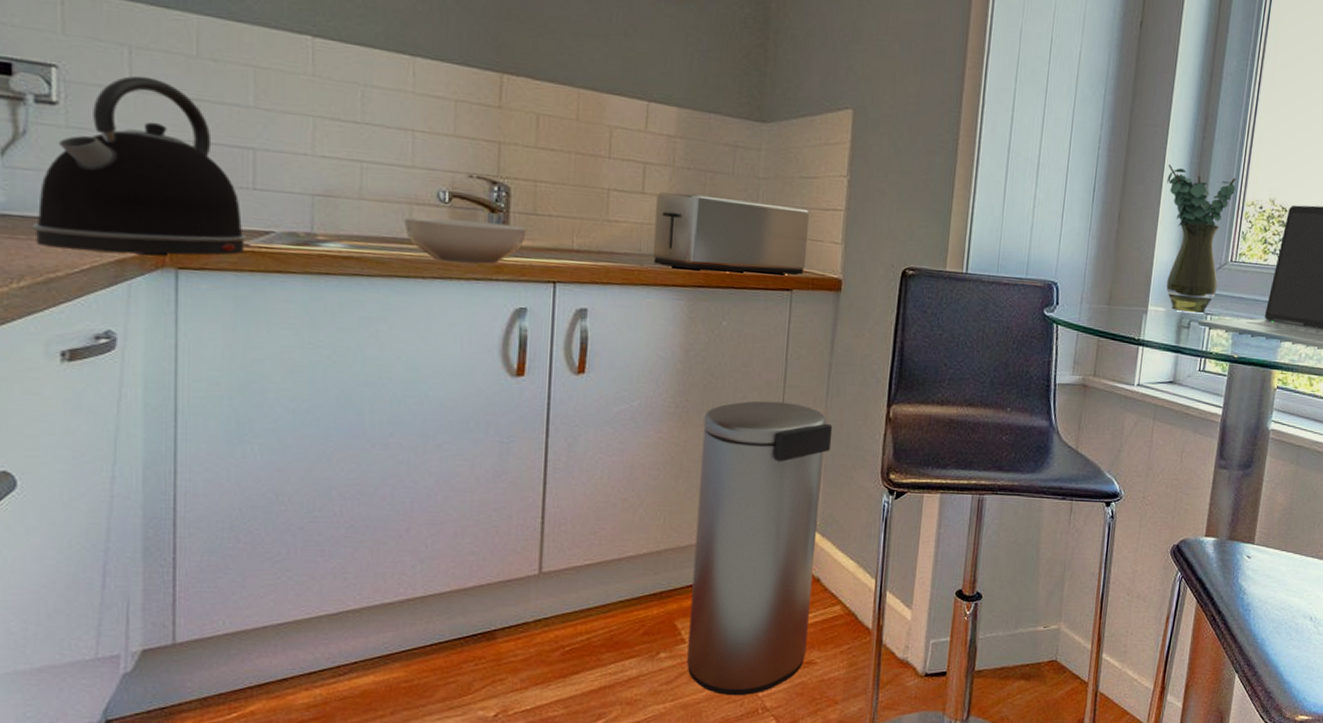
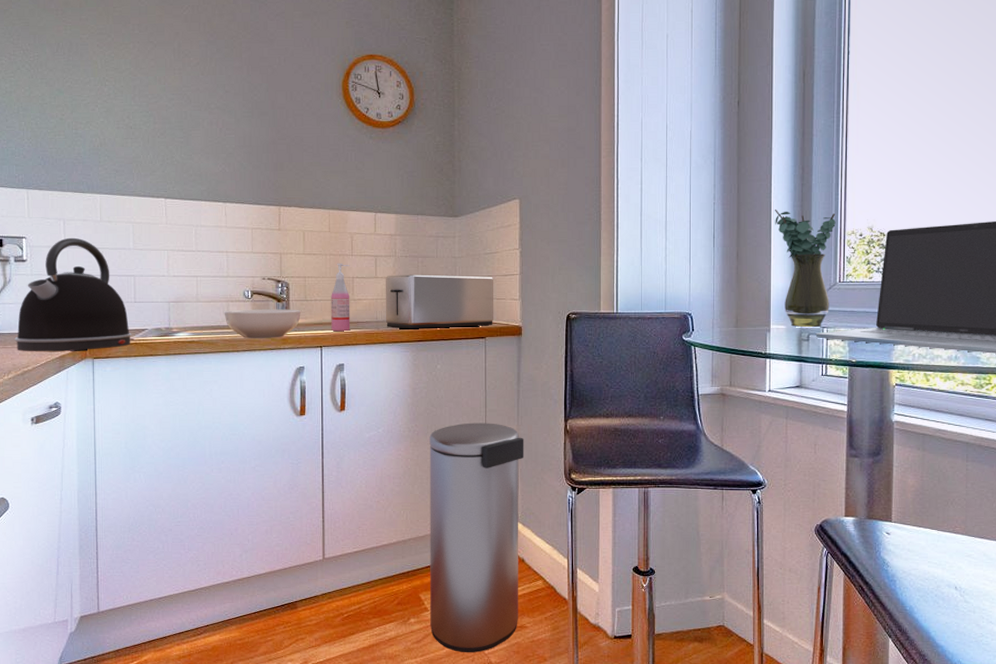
soap dispenser: none [571,166,605,264] -> present [331,263,351,332]

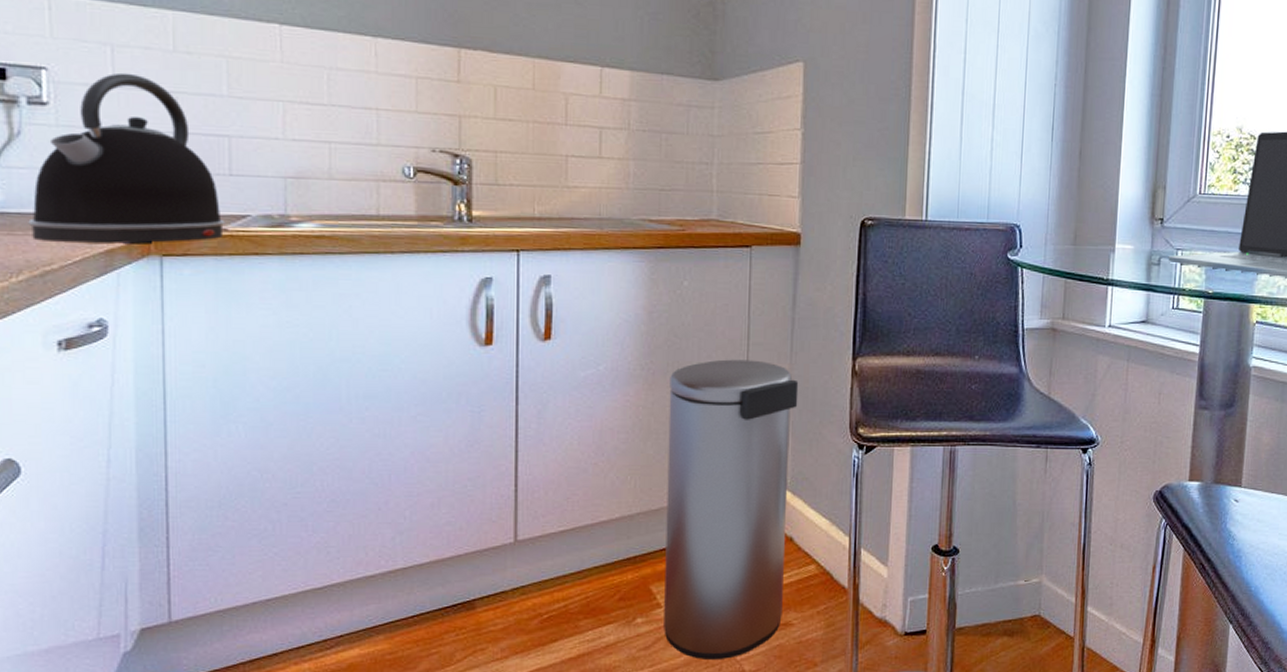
bowl: present [223,309,302,338] -> none [370,193,490,236]
soap dispenser: present [331,263,351,332] -> none [533,134,563,231]
toaster: present [385,274,494,331] -> none [612,155,766,233]
vase: present [774,210,836,328] -> none [1127,98,1201,250]

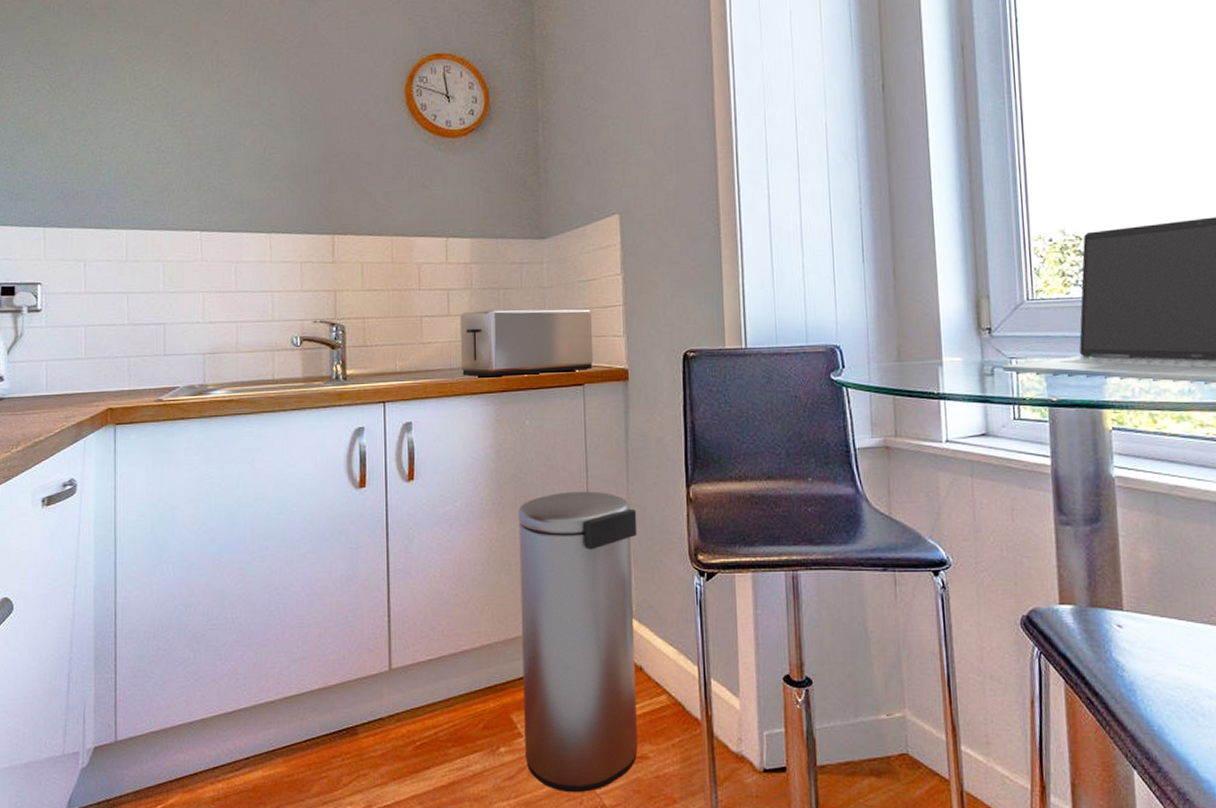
kettle: present [28,72,226,244] -> none [25,281,161,419]
toaster: none [612,155,766,233] -> present [459,309,594,379]

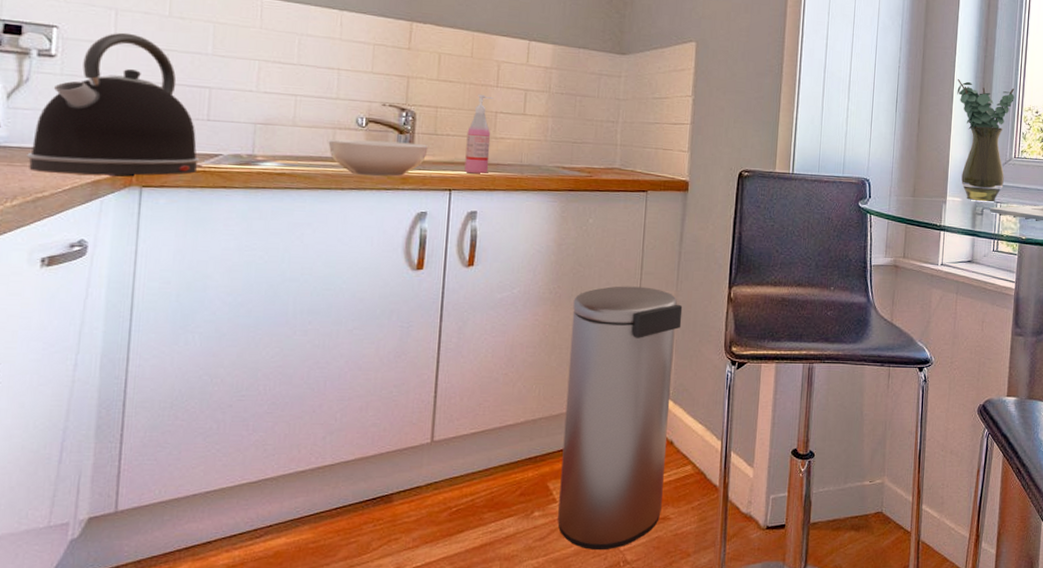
kettle: none [25,281,161,419] -> present [27,32,200,176]
bowl: none [267,357,361,395] -> present [327,138,430,177]
soap dispenser: none [395,299,419,383] -> present [464,94,494,174]
toaster: present [459,309,594,379] -> none [531,113,662,179]
vase: none [936,213,1017,359] -> present [957,79,1015,203]

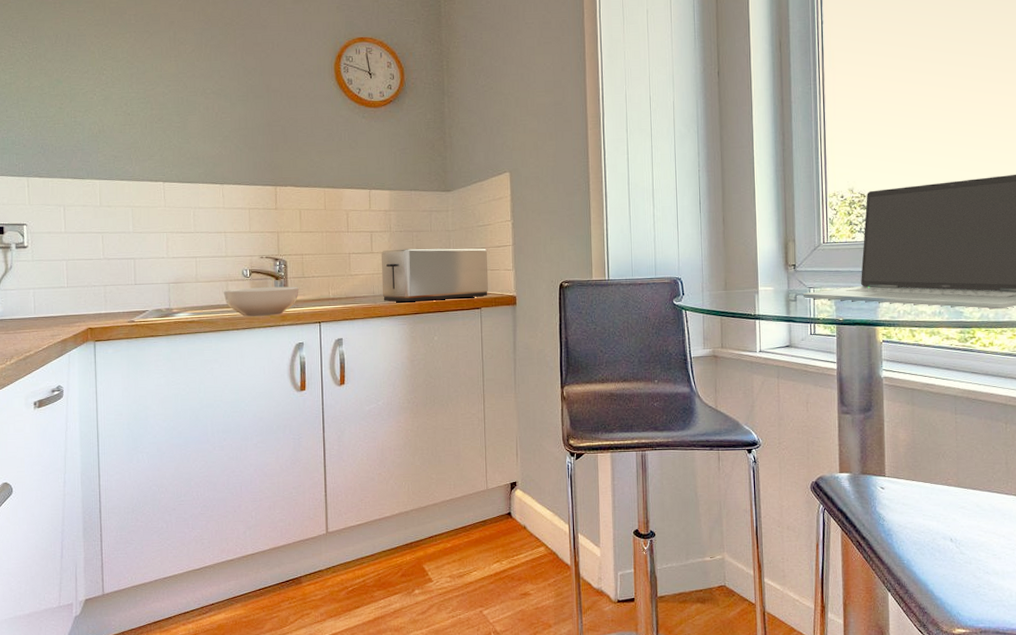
kettle: present [27,32,200,176] -> none [16,223,133,337]
soap dispenser: present [464,94,494,174] -> none [328,239,348,307]
toaster: none [531,113,662,179] -> present [381,248,489,303]
pedal bin: present [558,286,683,550] -> none [428,392,523,622]
vase: present [957,79,1015,203] -> none [757,175,817,289]

